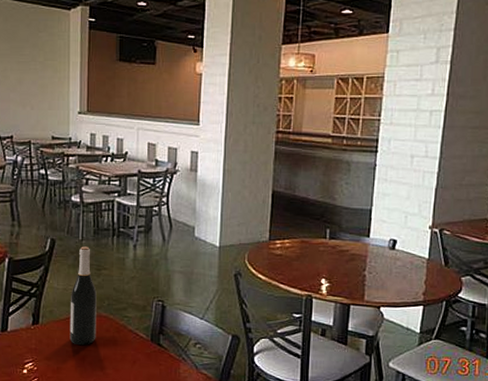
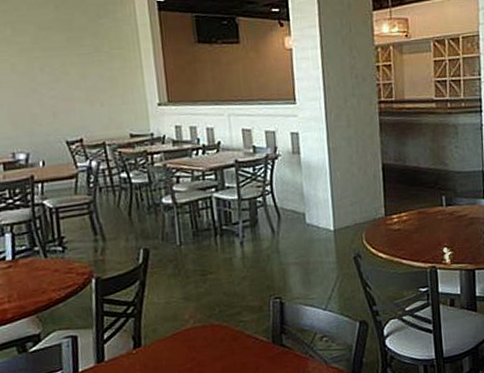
wine bottle: present [69,246,97,346] -> none [175,251,211,363]

